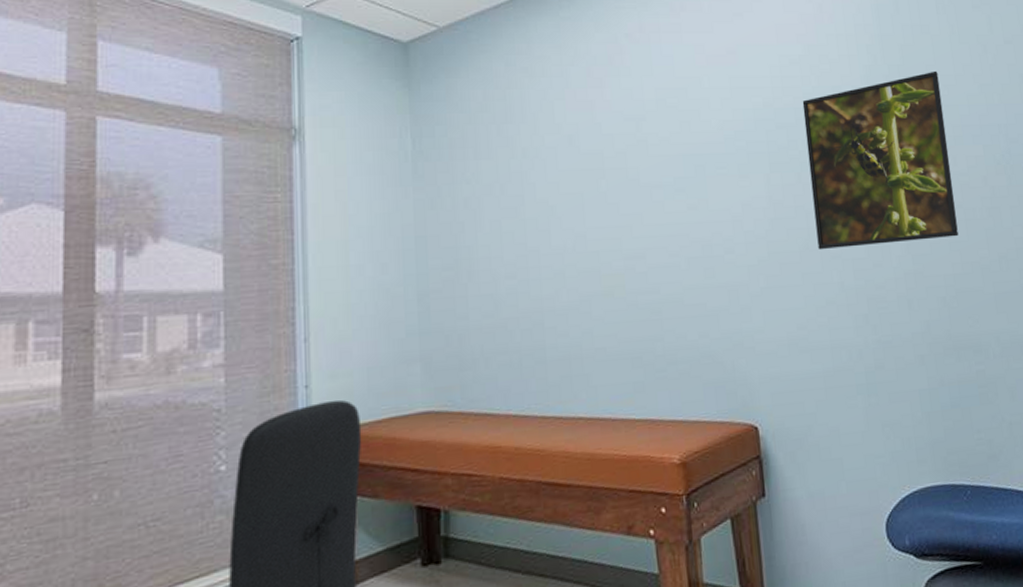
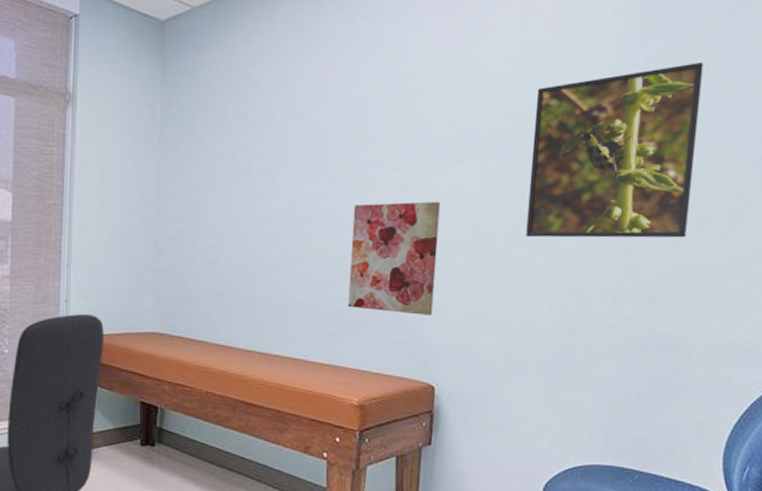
wall art: none [643,221,743,349] -> present [347,202,440,316]

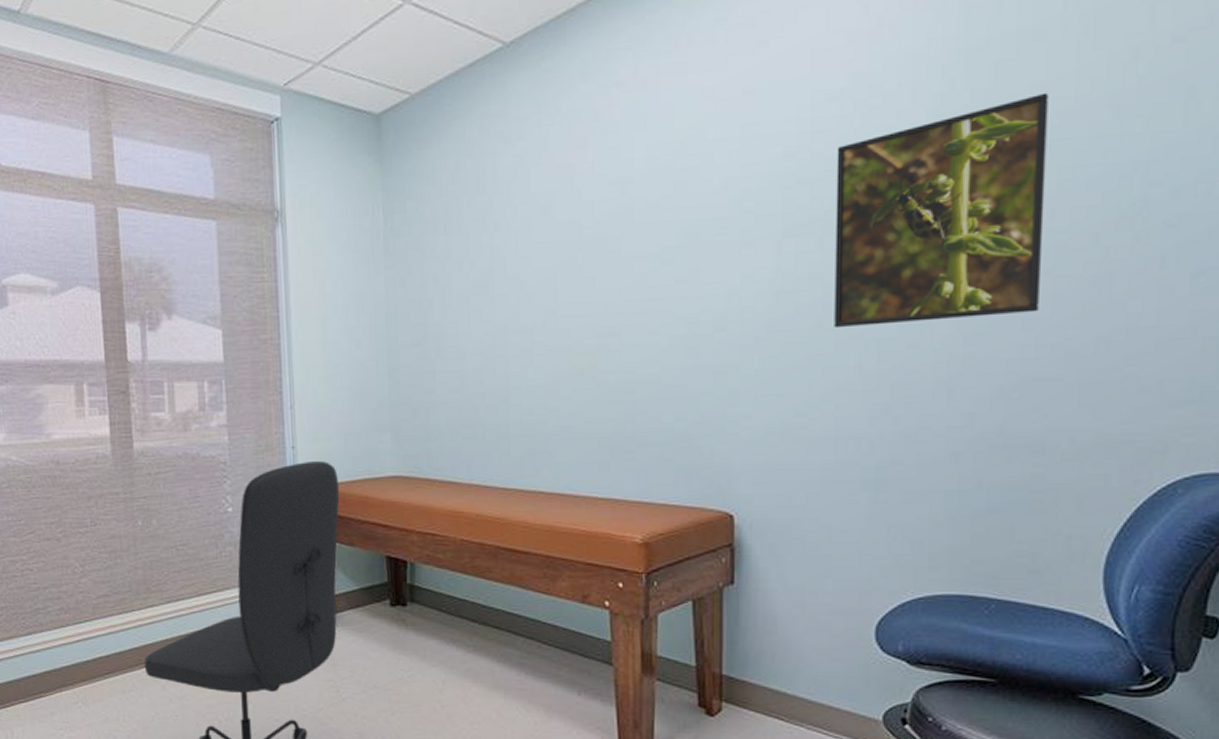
wall art: present [347,202,440,316] -> none [620,296,725,432]

